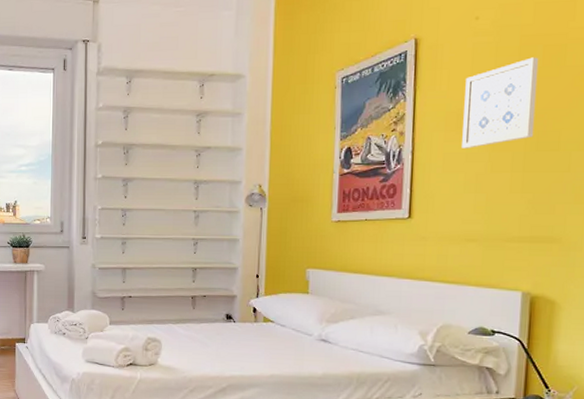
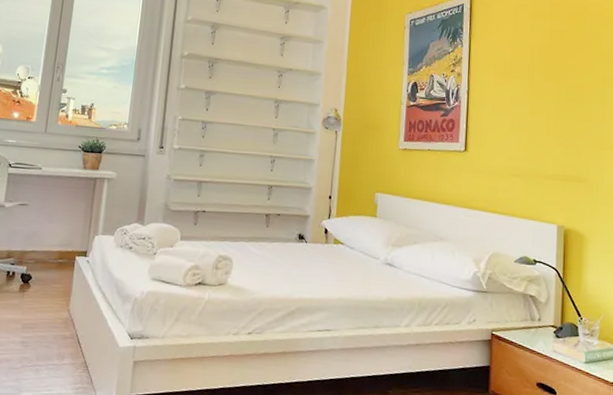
wall art: present [462,57,539,149] -> none [508,22,566,94]

